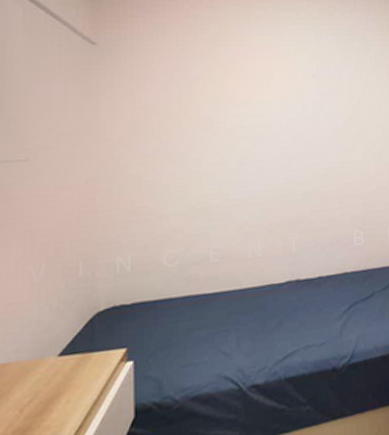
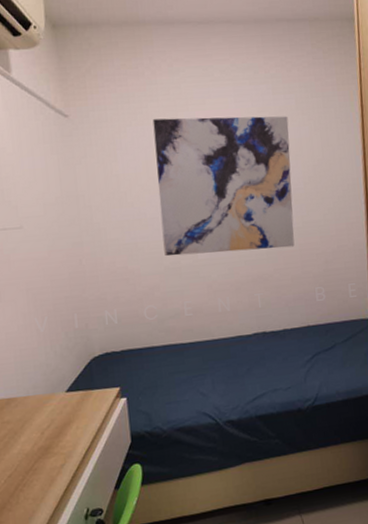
wall art: none [189,52,333,196] -> present [152,116,295,257]

